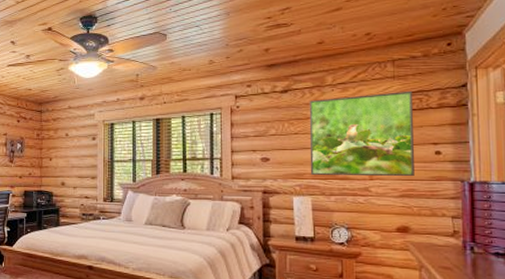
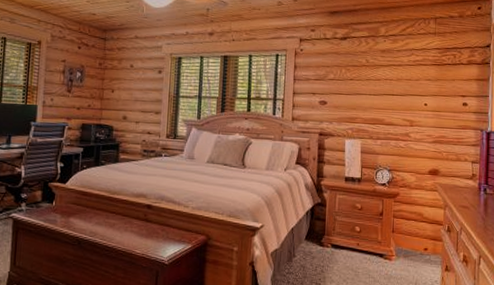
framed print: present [309,90,414,176] -> none [361,47,449,124]

